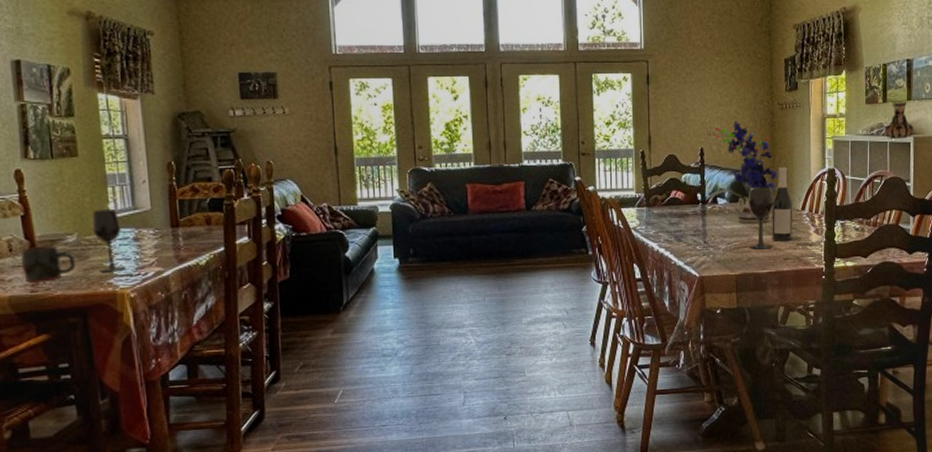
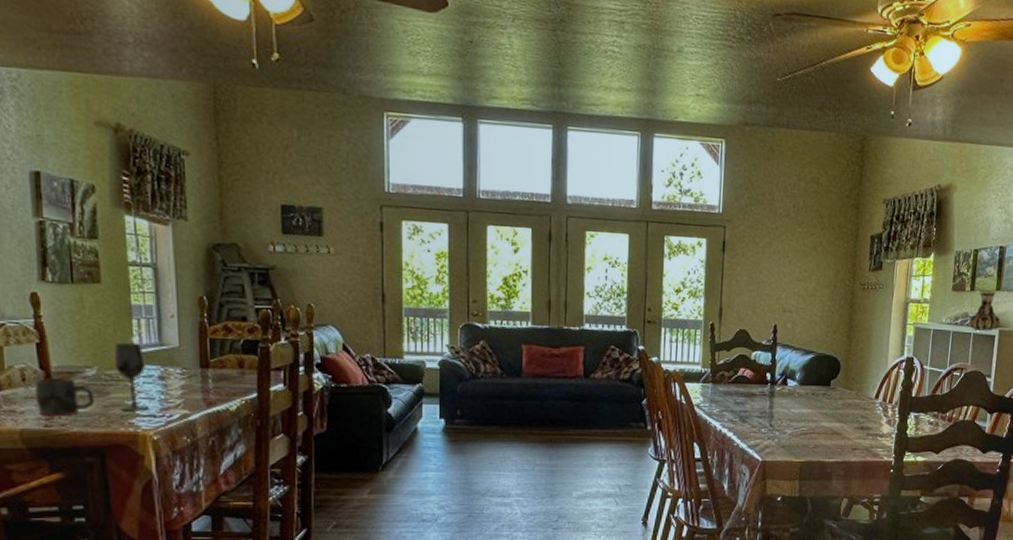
flower arrangement: present [706,121,796,225] -> none [775,298,870,411]
wine glass: present [748,186,774,250] -> none [816,370,848,437]
wine bottle: present [772,166,793,242] -> none [841,351,867,431]

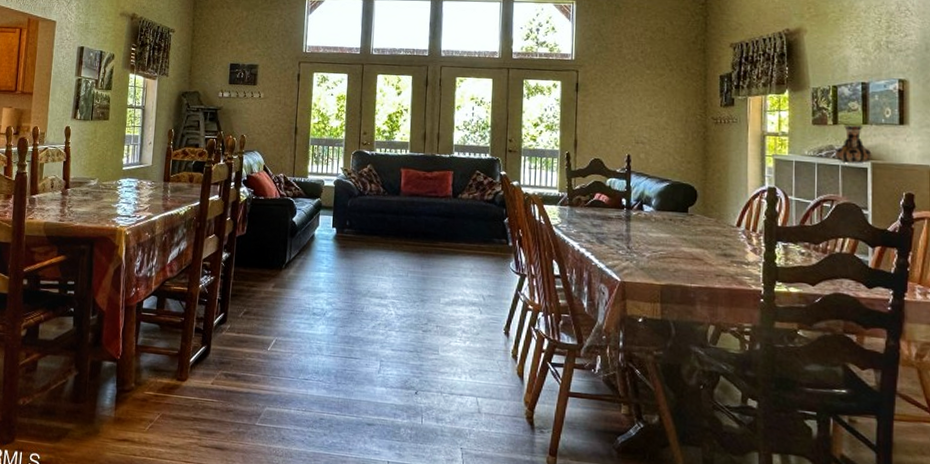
mug: present [34,377,95,417] -> none [57,186,93,214]
wine glass: present [113,342,149,412] -> none [108,161,129,213]

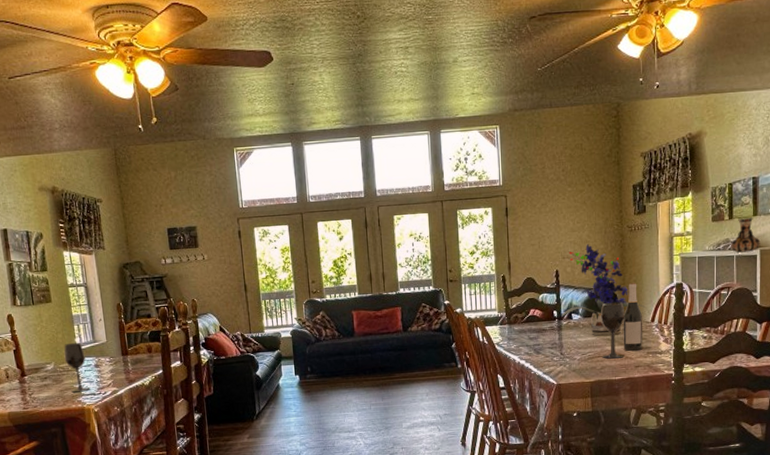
wine glass: none [108,161,129,213] -> present [63,342,90,393]
flower arrangement: none [631,131,730,236] -> present [561,244,645,337]
wine glass: none [676,197,706,263] -> present [600,301,625,359]
wine bottle: none [702,180,727,258] -> present [623,283,643,352]

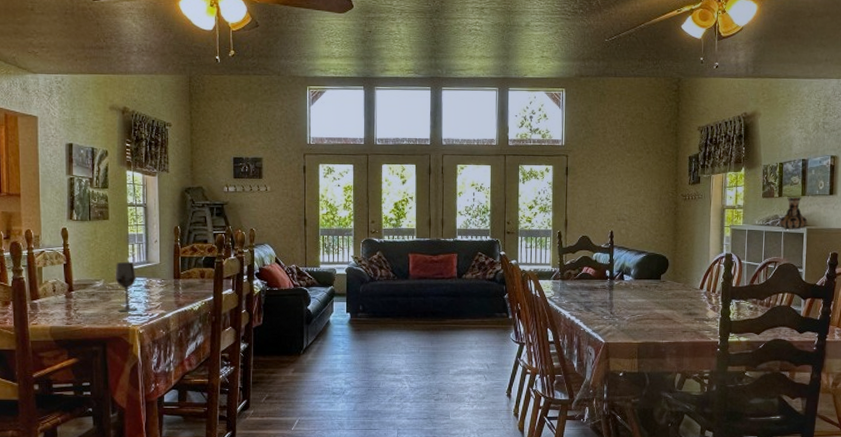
flower arrangement: present [561,244,645,337] -> none [614,209,695,300]
wine glass: present [600,301,625,359] -> none [651,266,675,322]
wine bottle: present [623,283,643,352] -> none [672,250,693,317]

